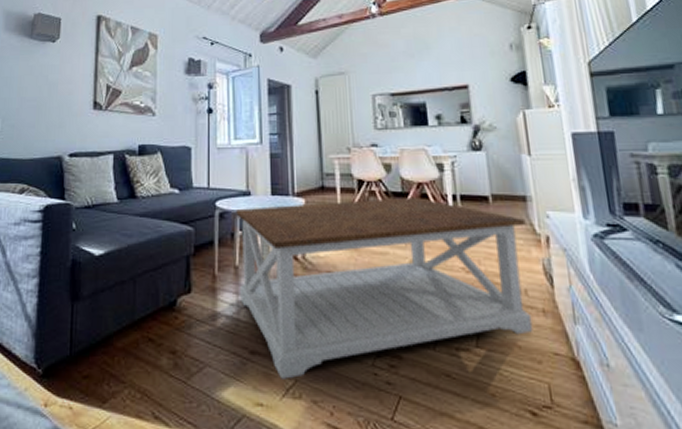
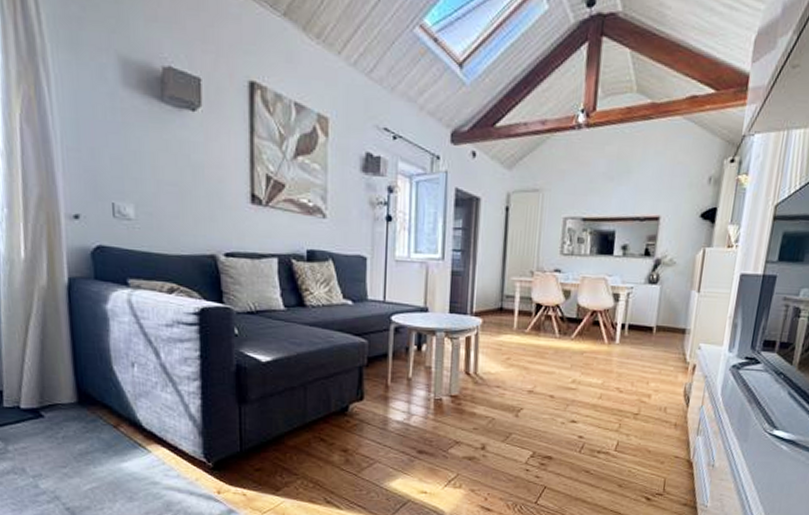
coffee table: present [236,198,534,379] -> none [411,323,680,473]

